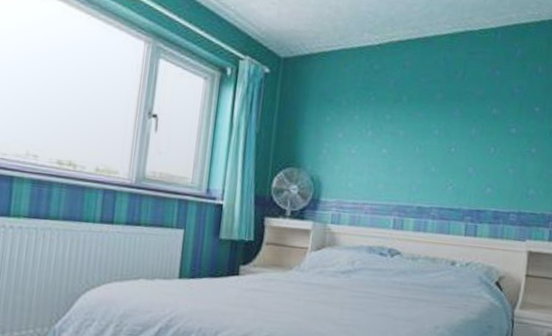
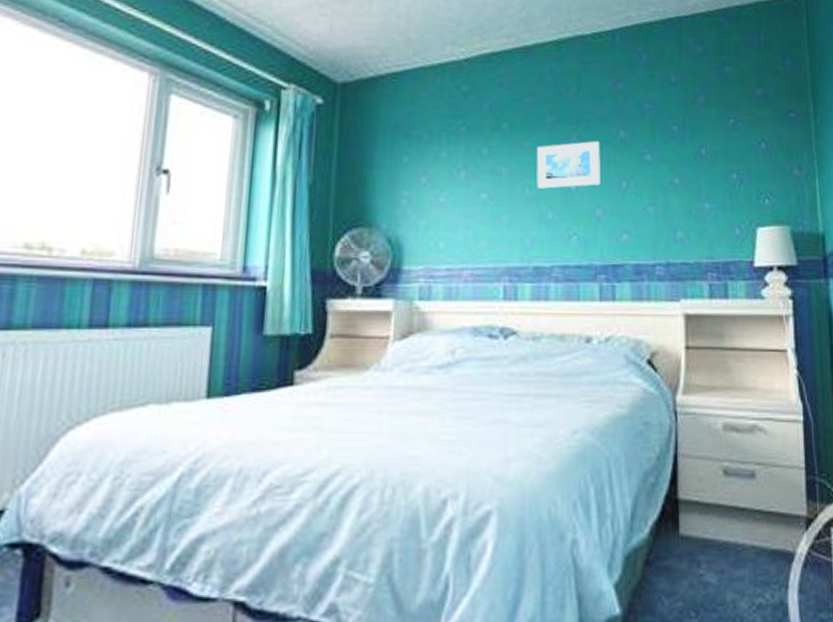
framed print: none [425,115,477,150] -> present [537,141,600,189]

